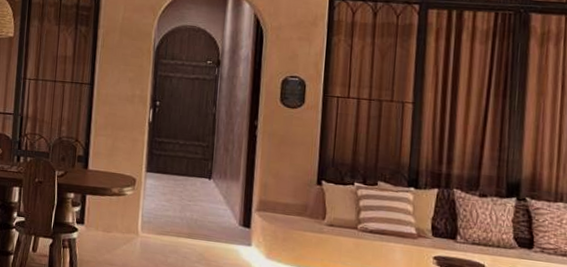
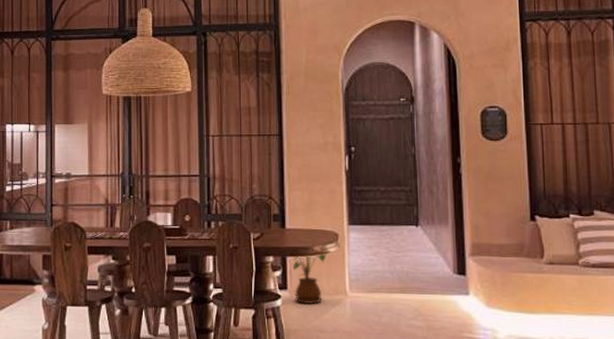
house plant: none [90,186,137,240] -> present [293,242,341,305]

